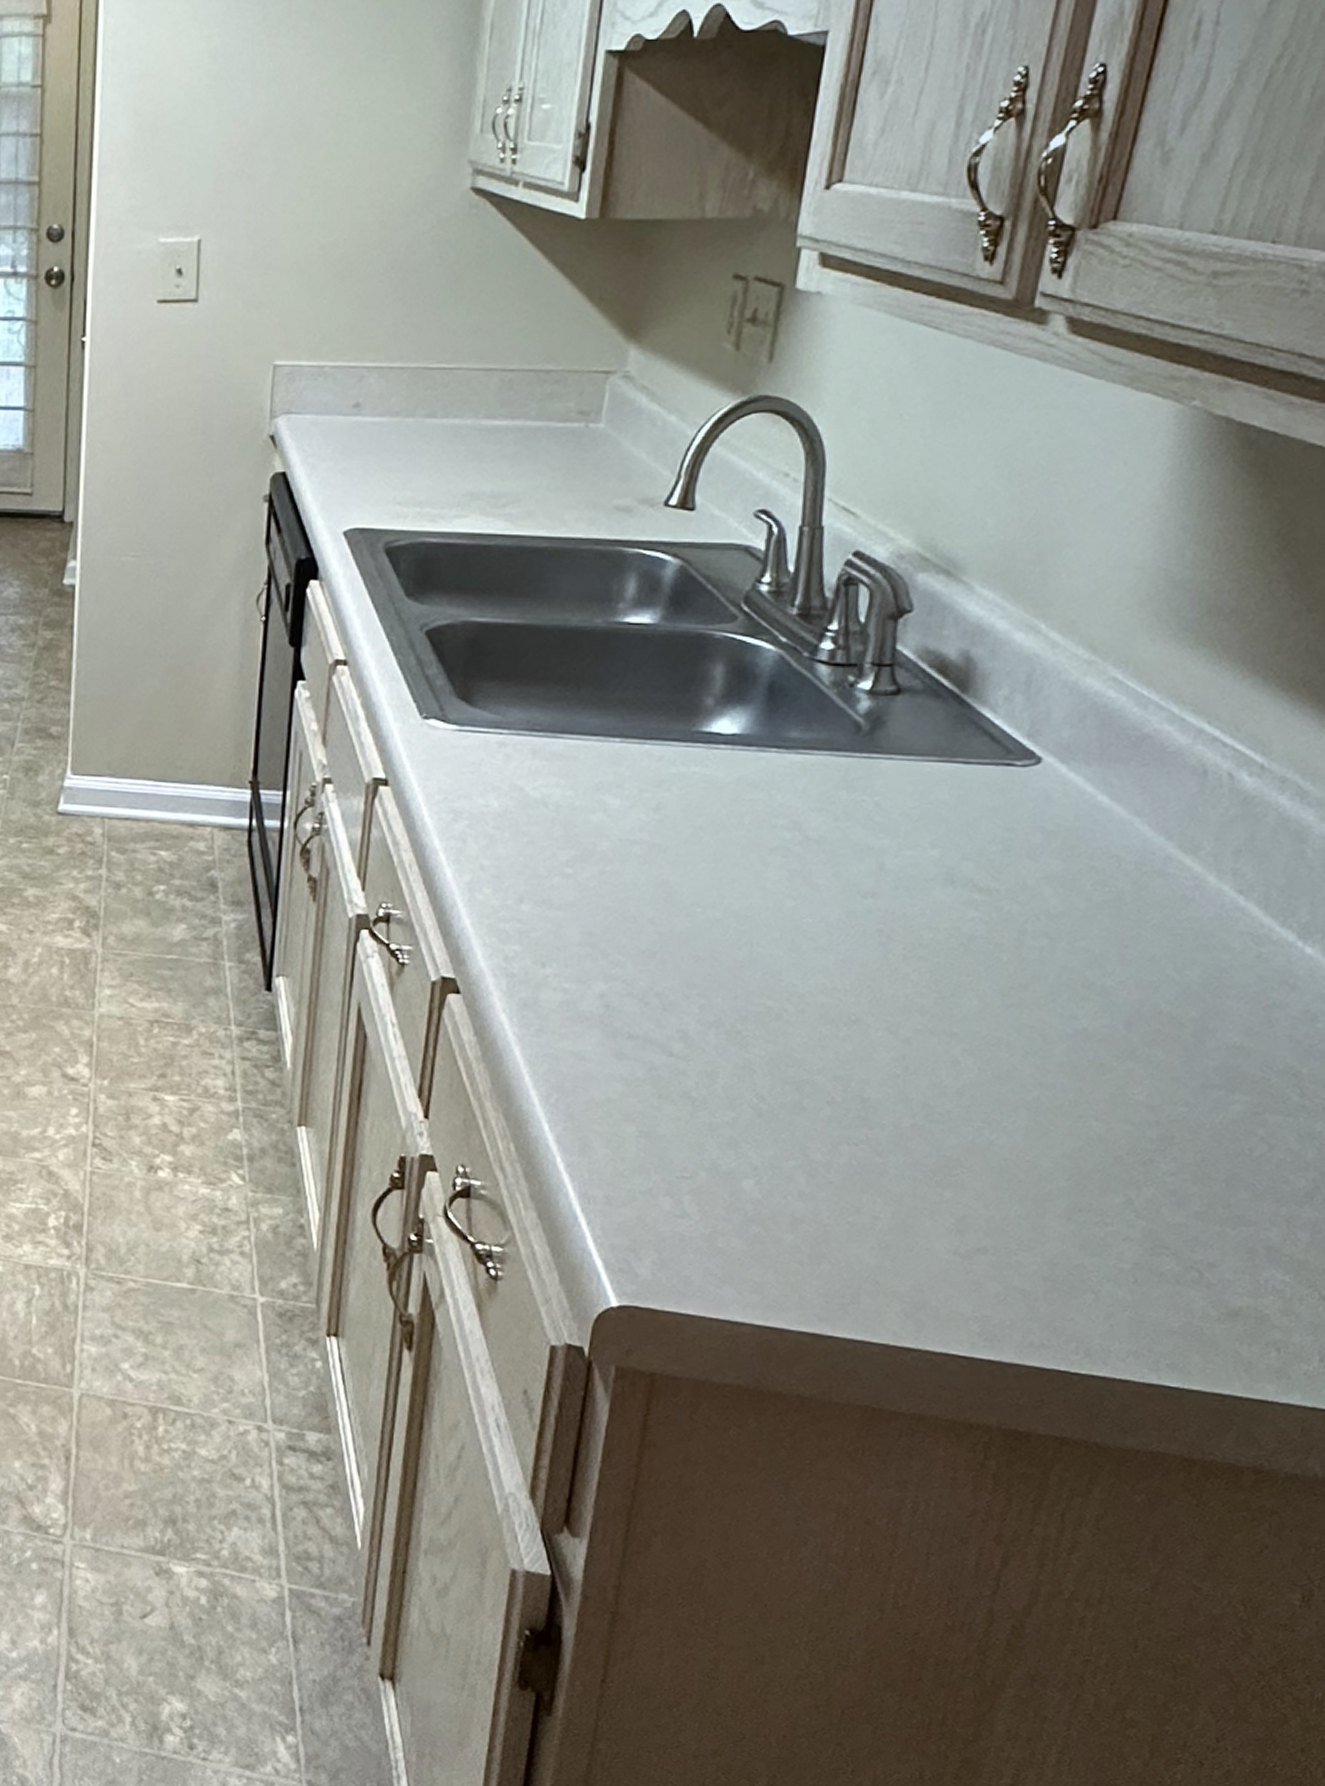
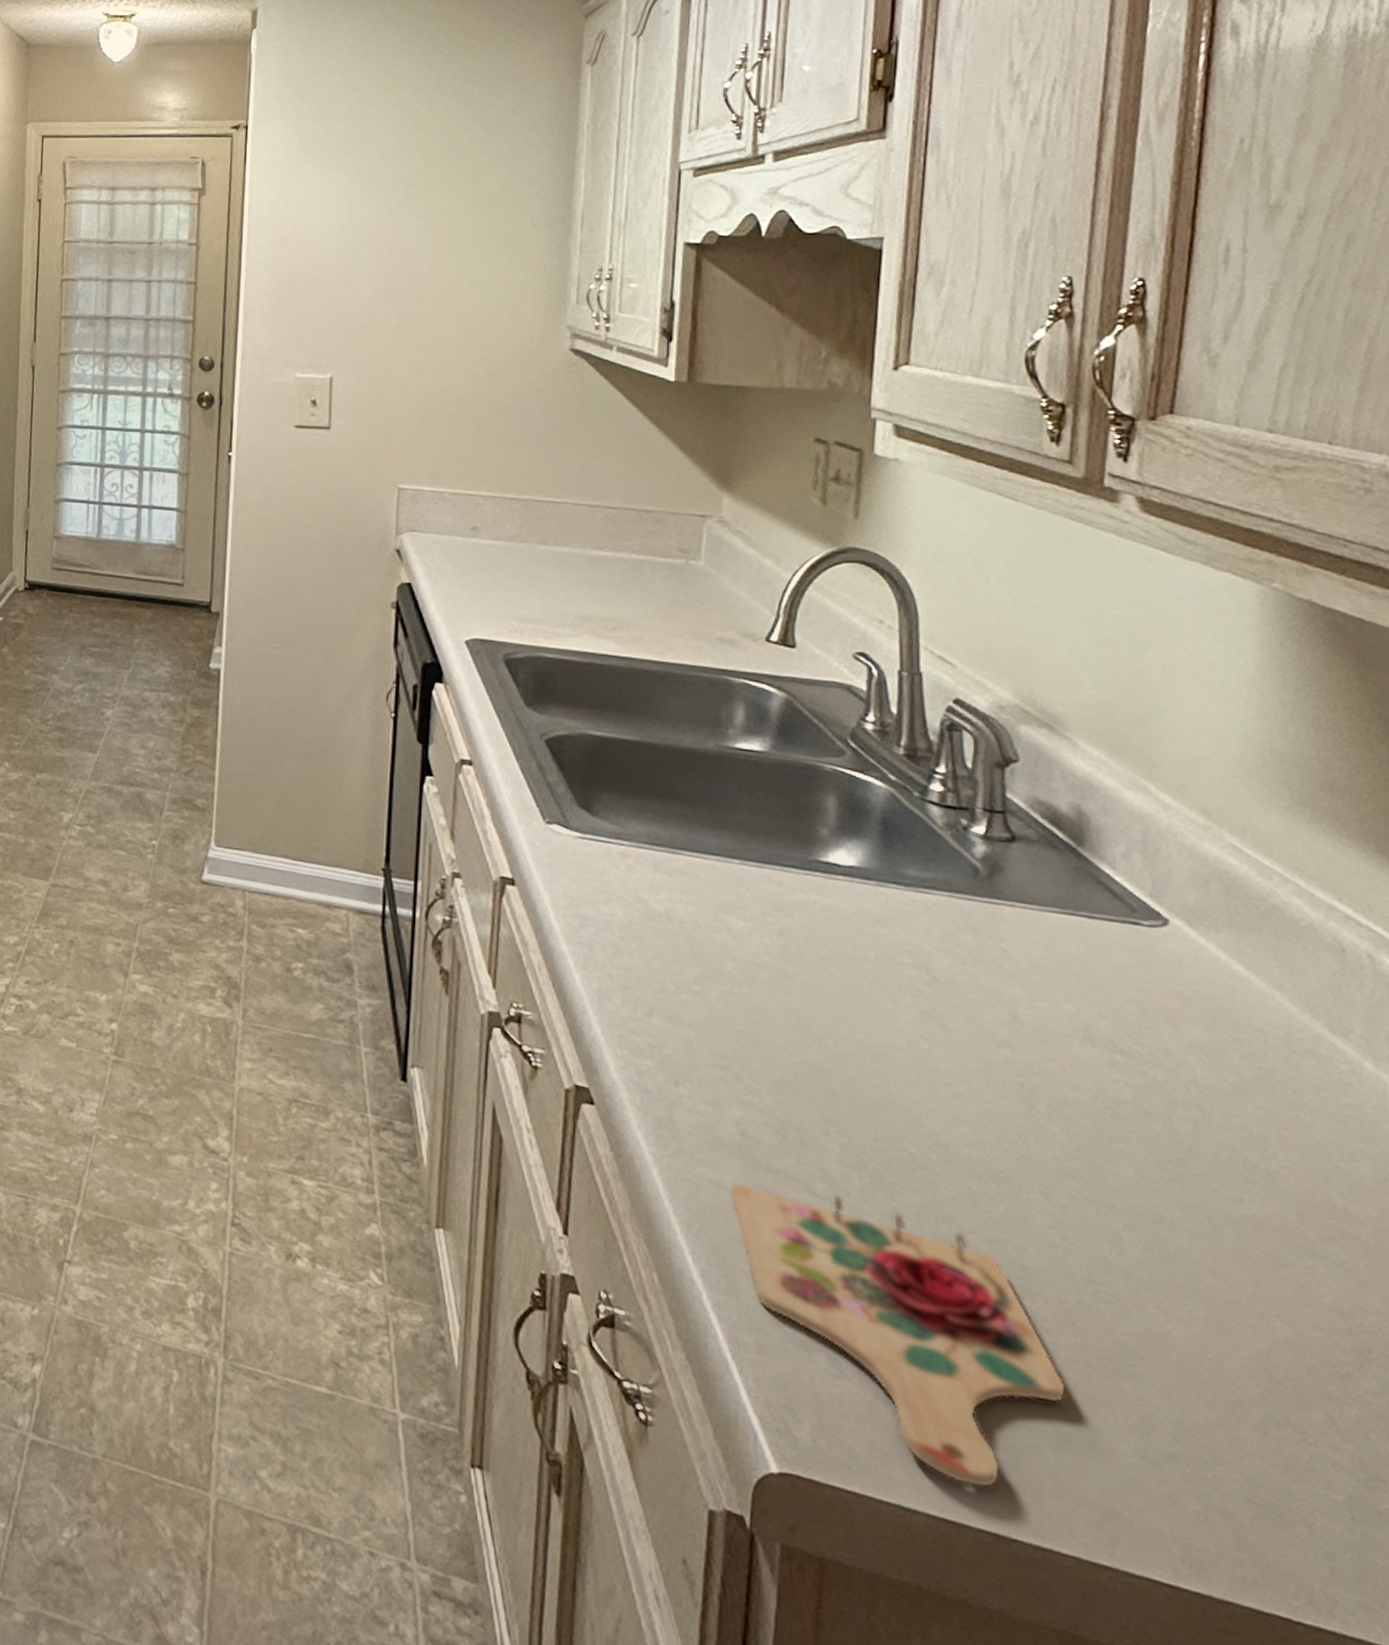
cutting board: none [587,1051,892,1297] -> present [727,1182,1066,1489]

